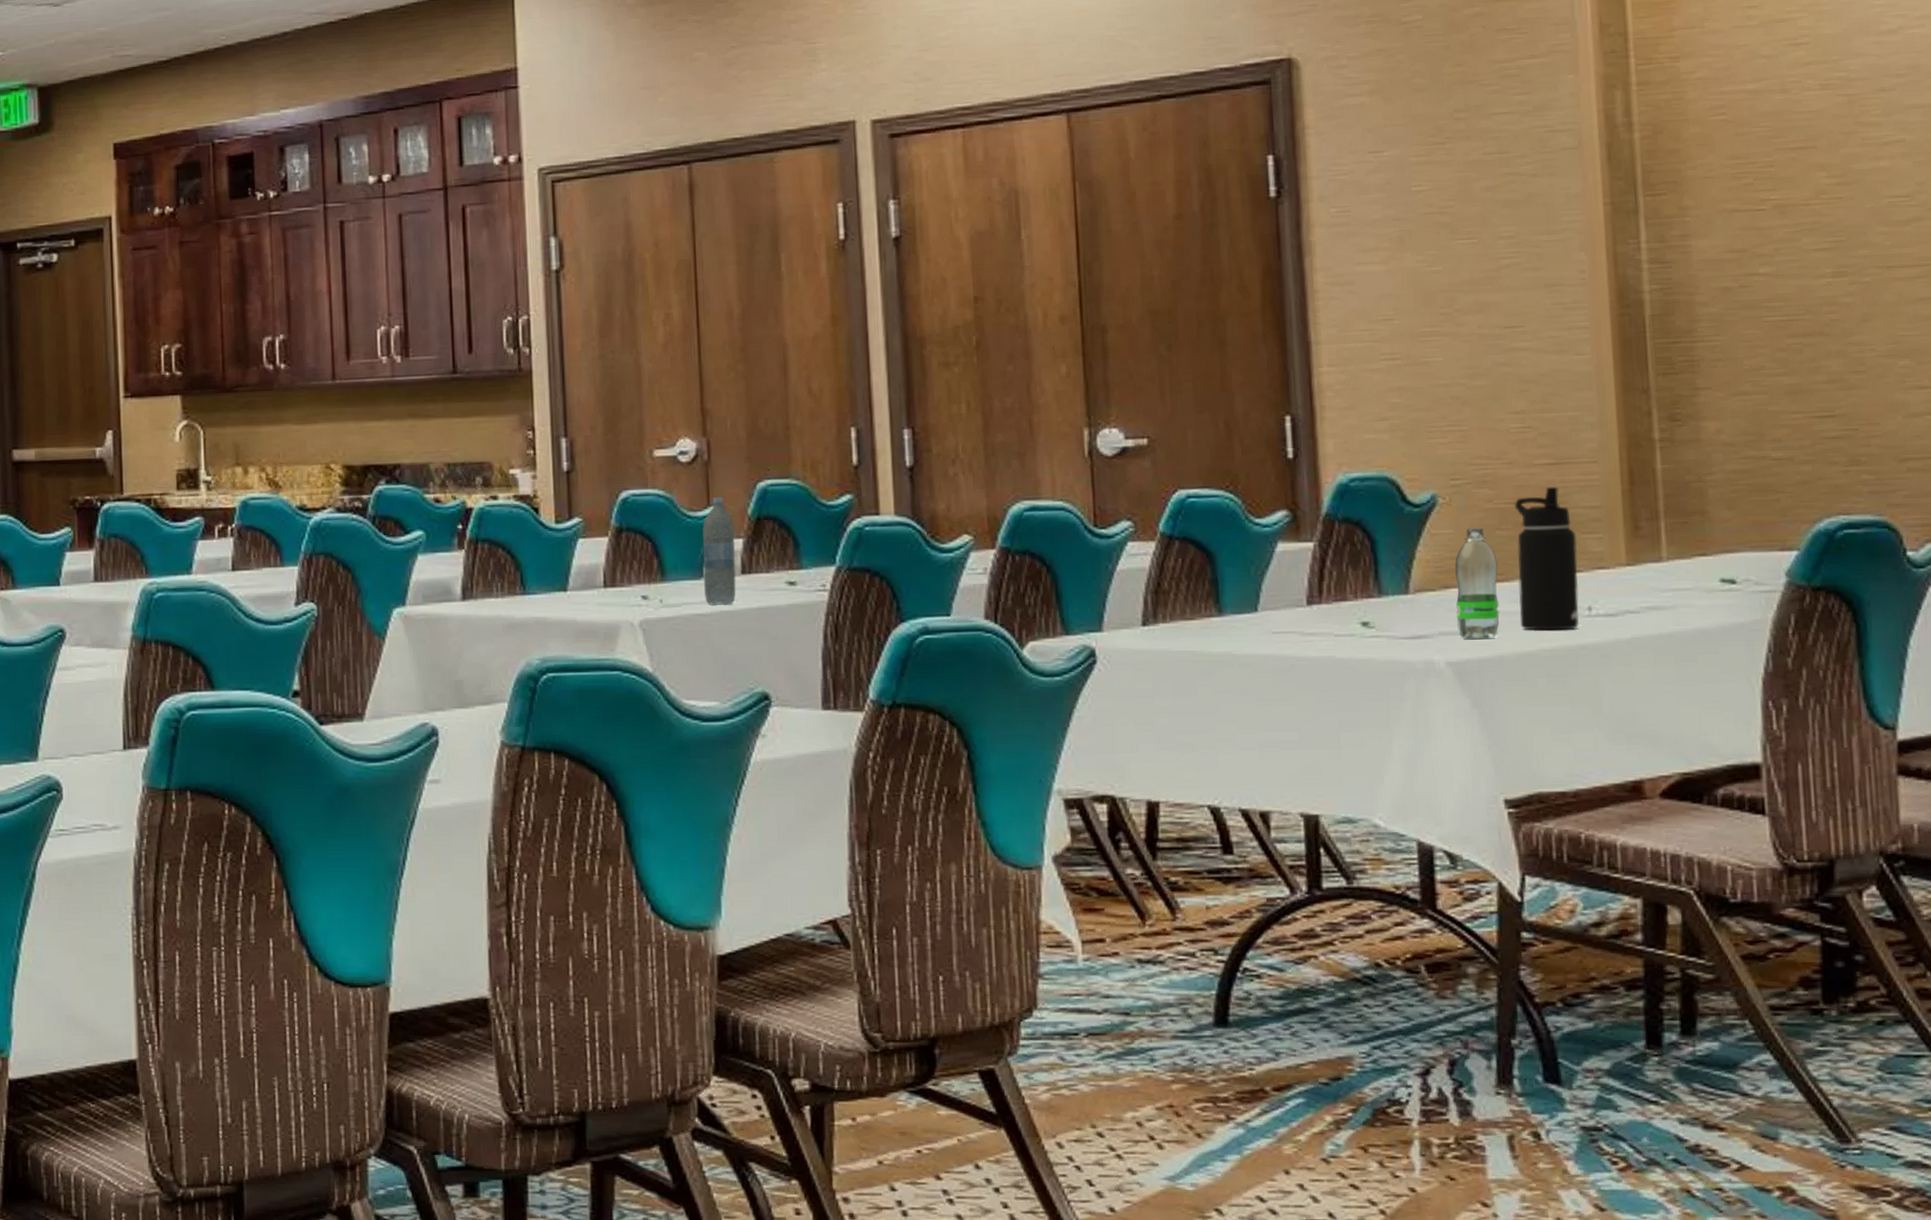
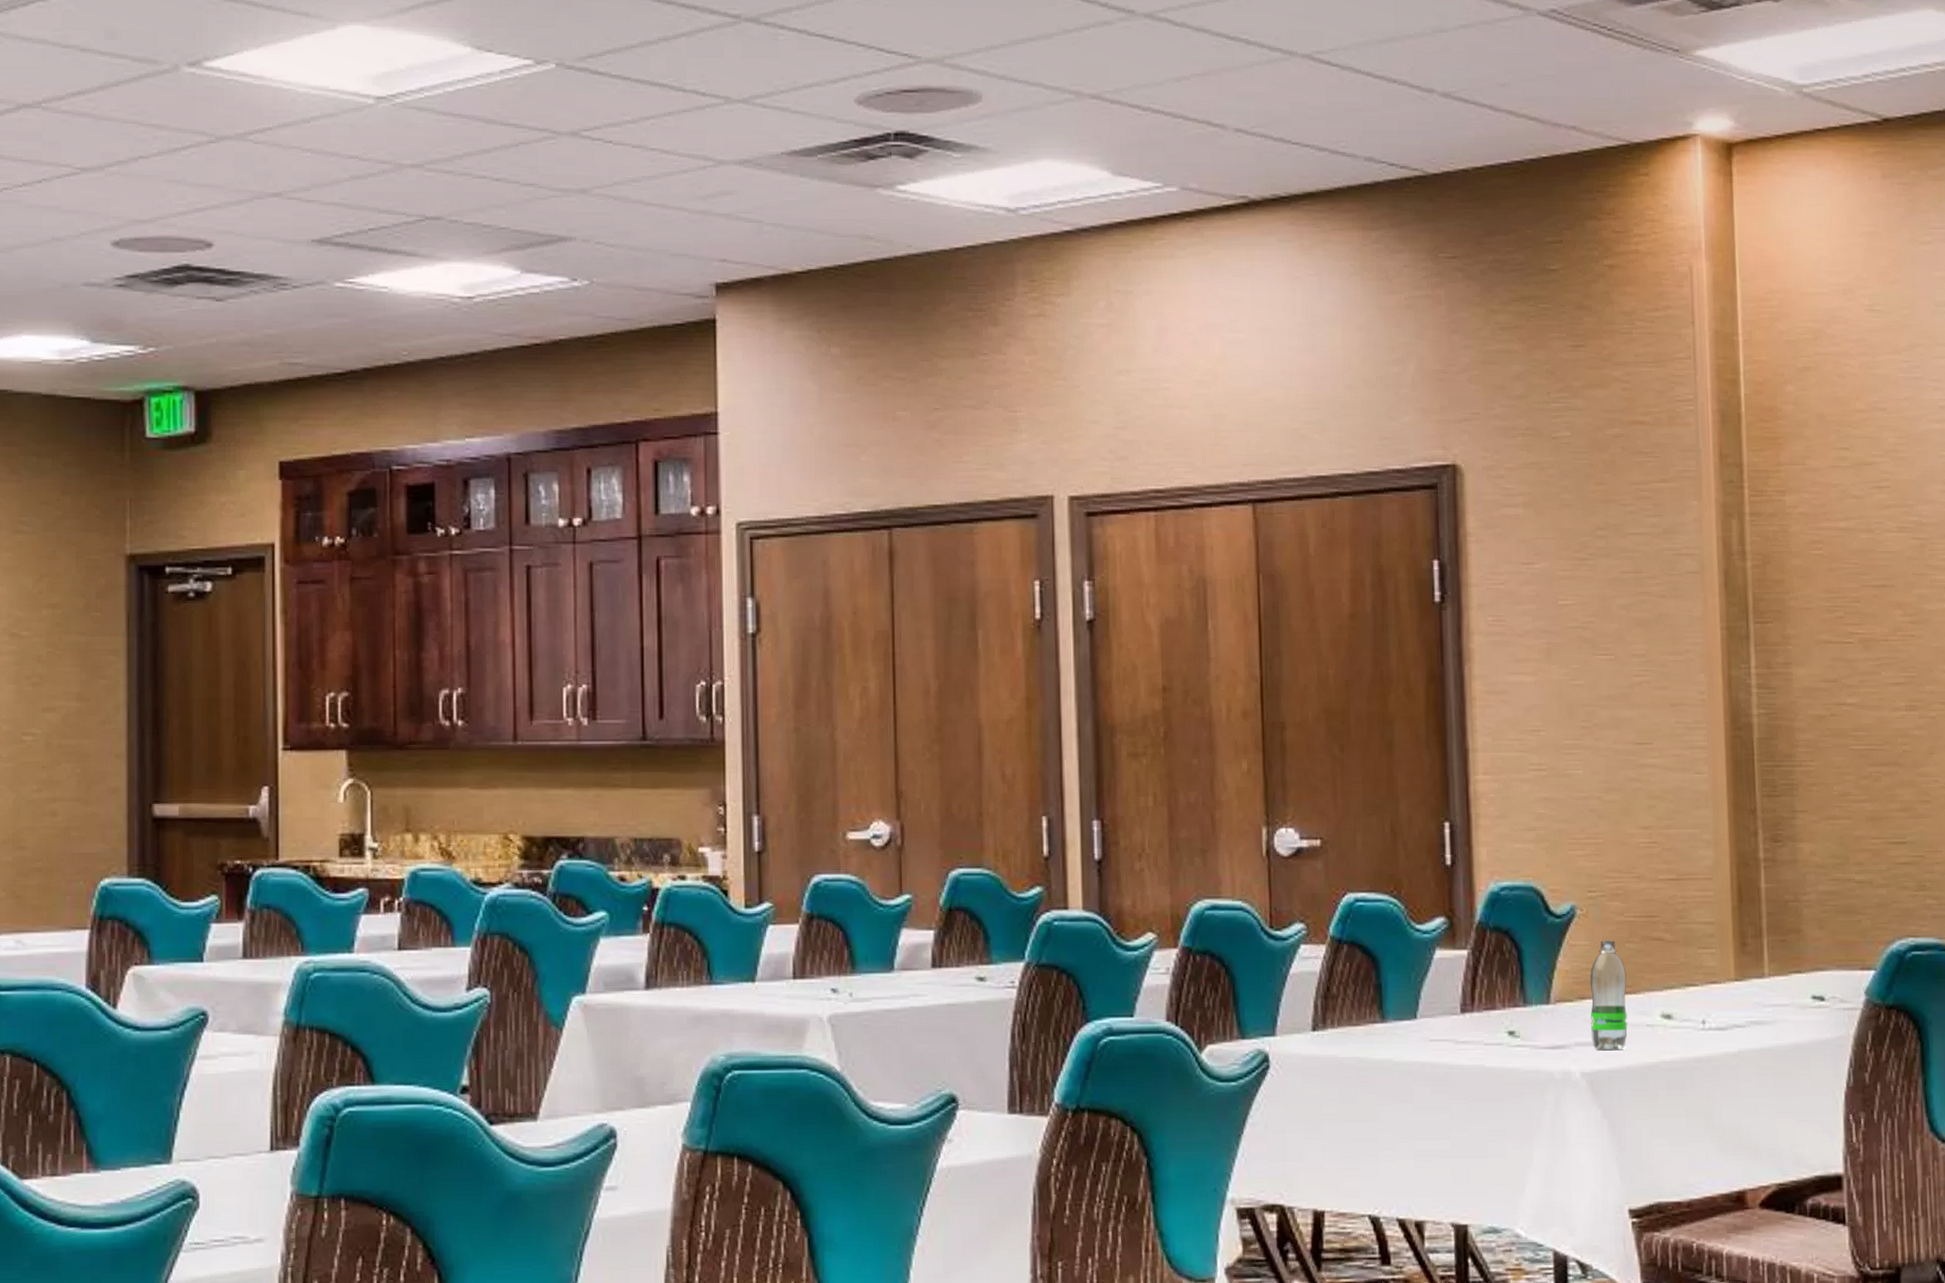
water bottle: present [703,497,736,605] -> none [894,886,927,1000]
water bottle: present [1514,486,1580,631] -> none [1641,901,1695,1043]

